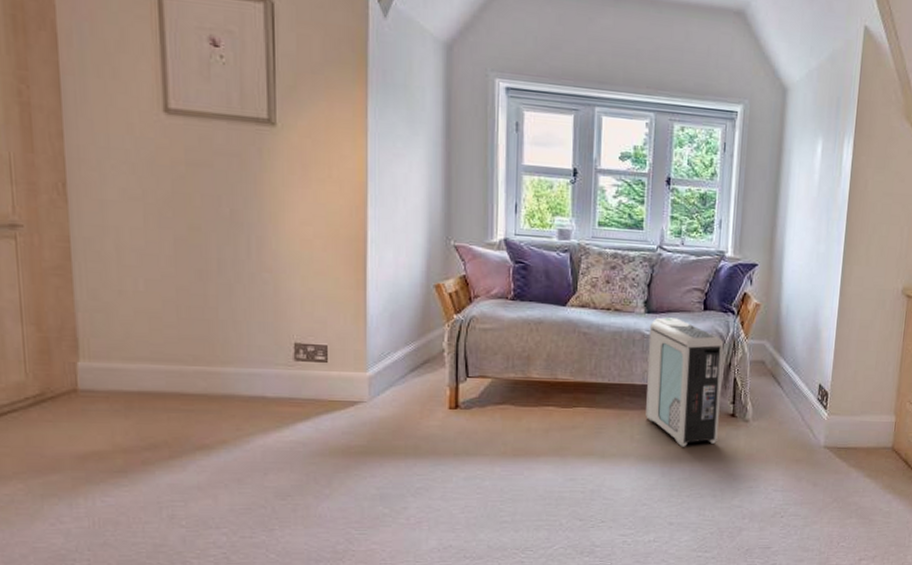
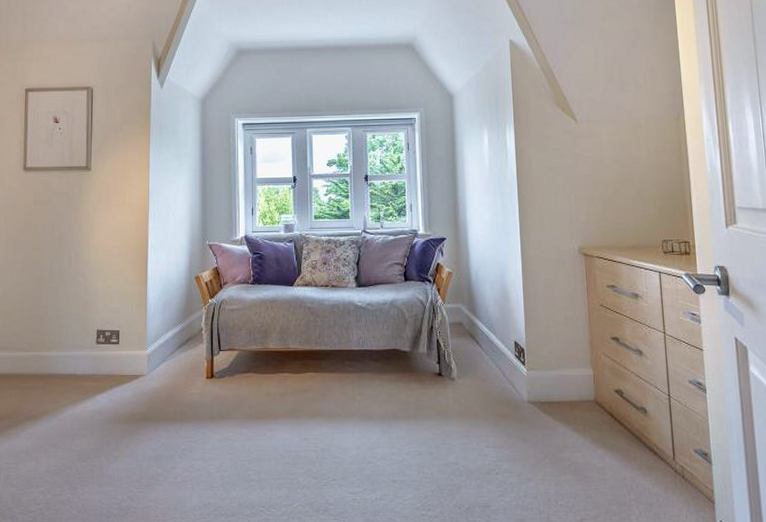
air purifier: present [646,317,724,447] -> none [361,289,428,406]

